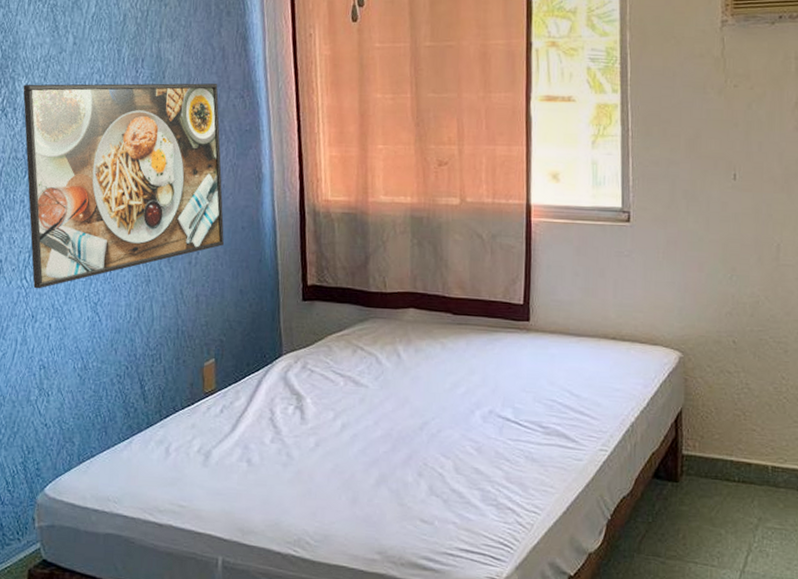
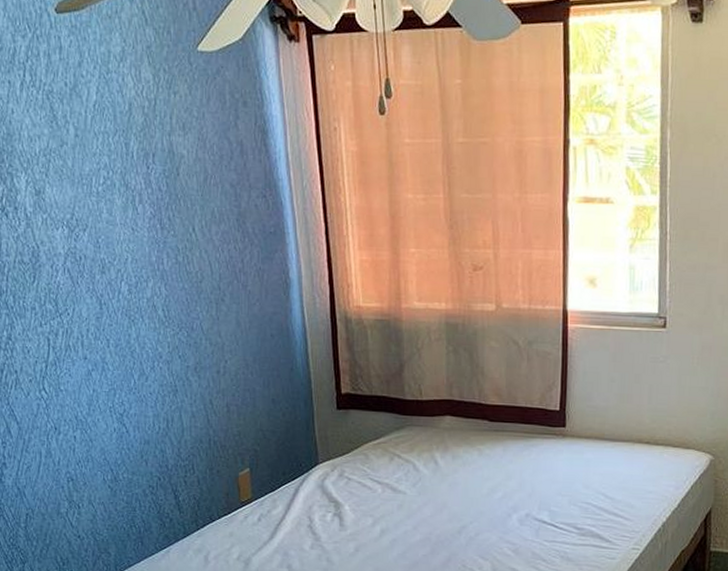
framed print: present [23,83,224,289] -> none [23,180,253,401]

